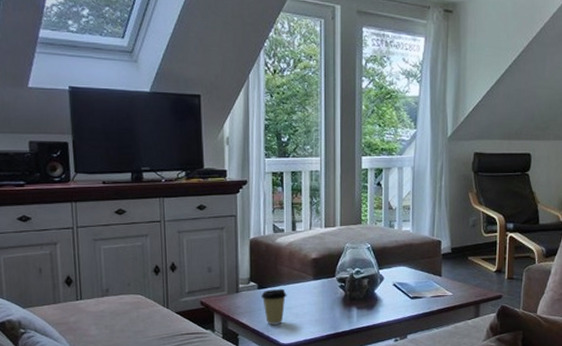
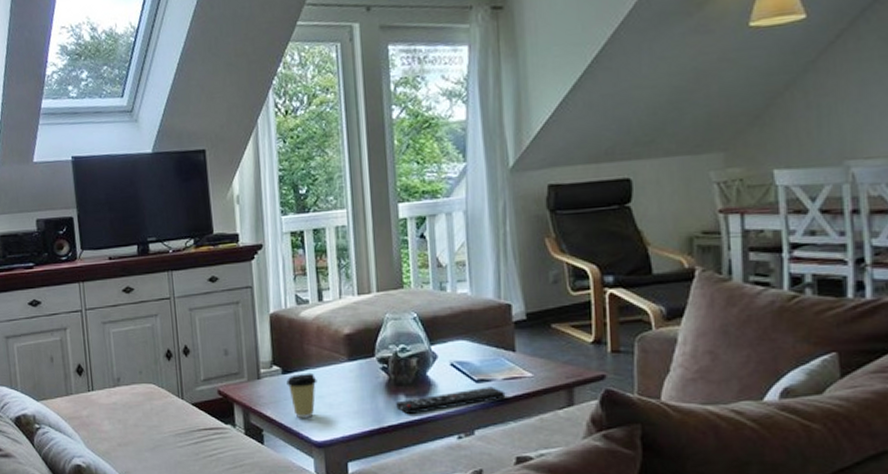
remote control: none [349,302,432,323] -> present [396,386,506,415]

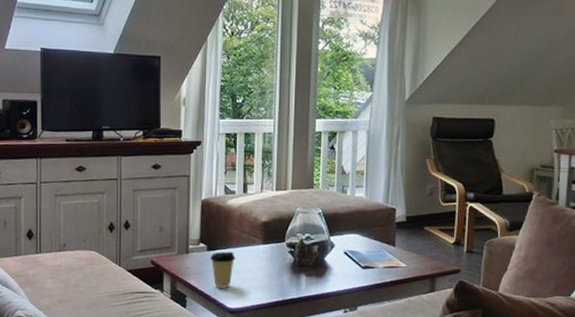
remote control: present [396,386,506,415] -> none [298,272,384,291]

